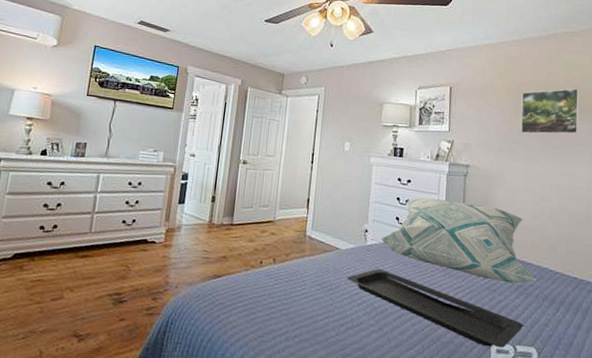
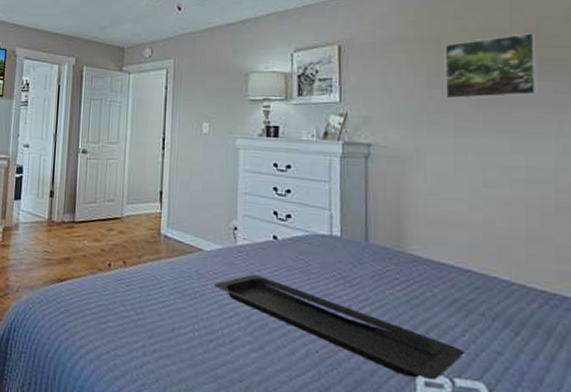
decorative pillow: present [380,197,537,284] -> none [254,186,481,298]

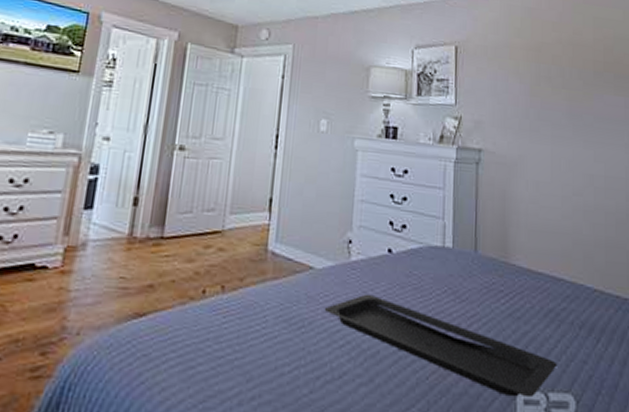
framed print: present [444,32,537,99] -> none [543,49,613,109]

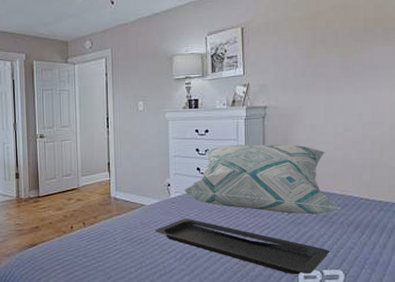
decorative pillow: none [369,193,571,308] -> present [183,144,341,215]

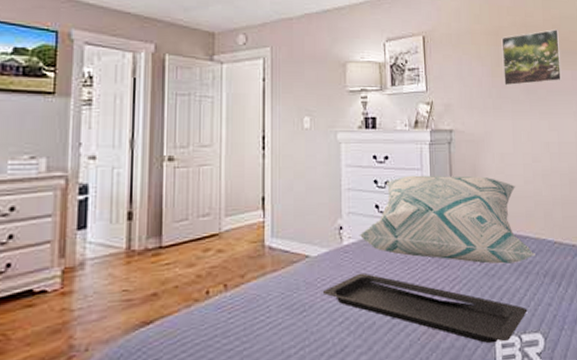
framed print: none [318,7,382,65] -> present [501,28,562,86]

